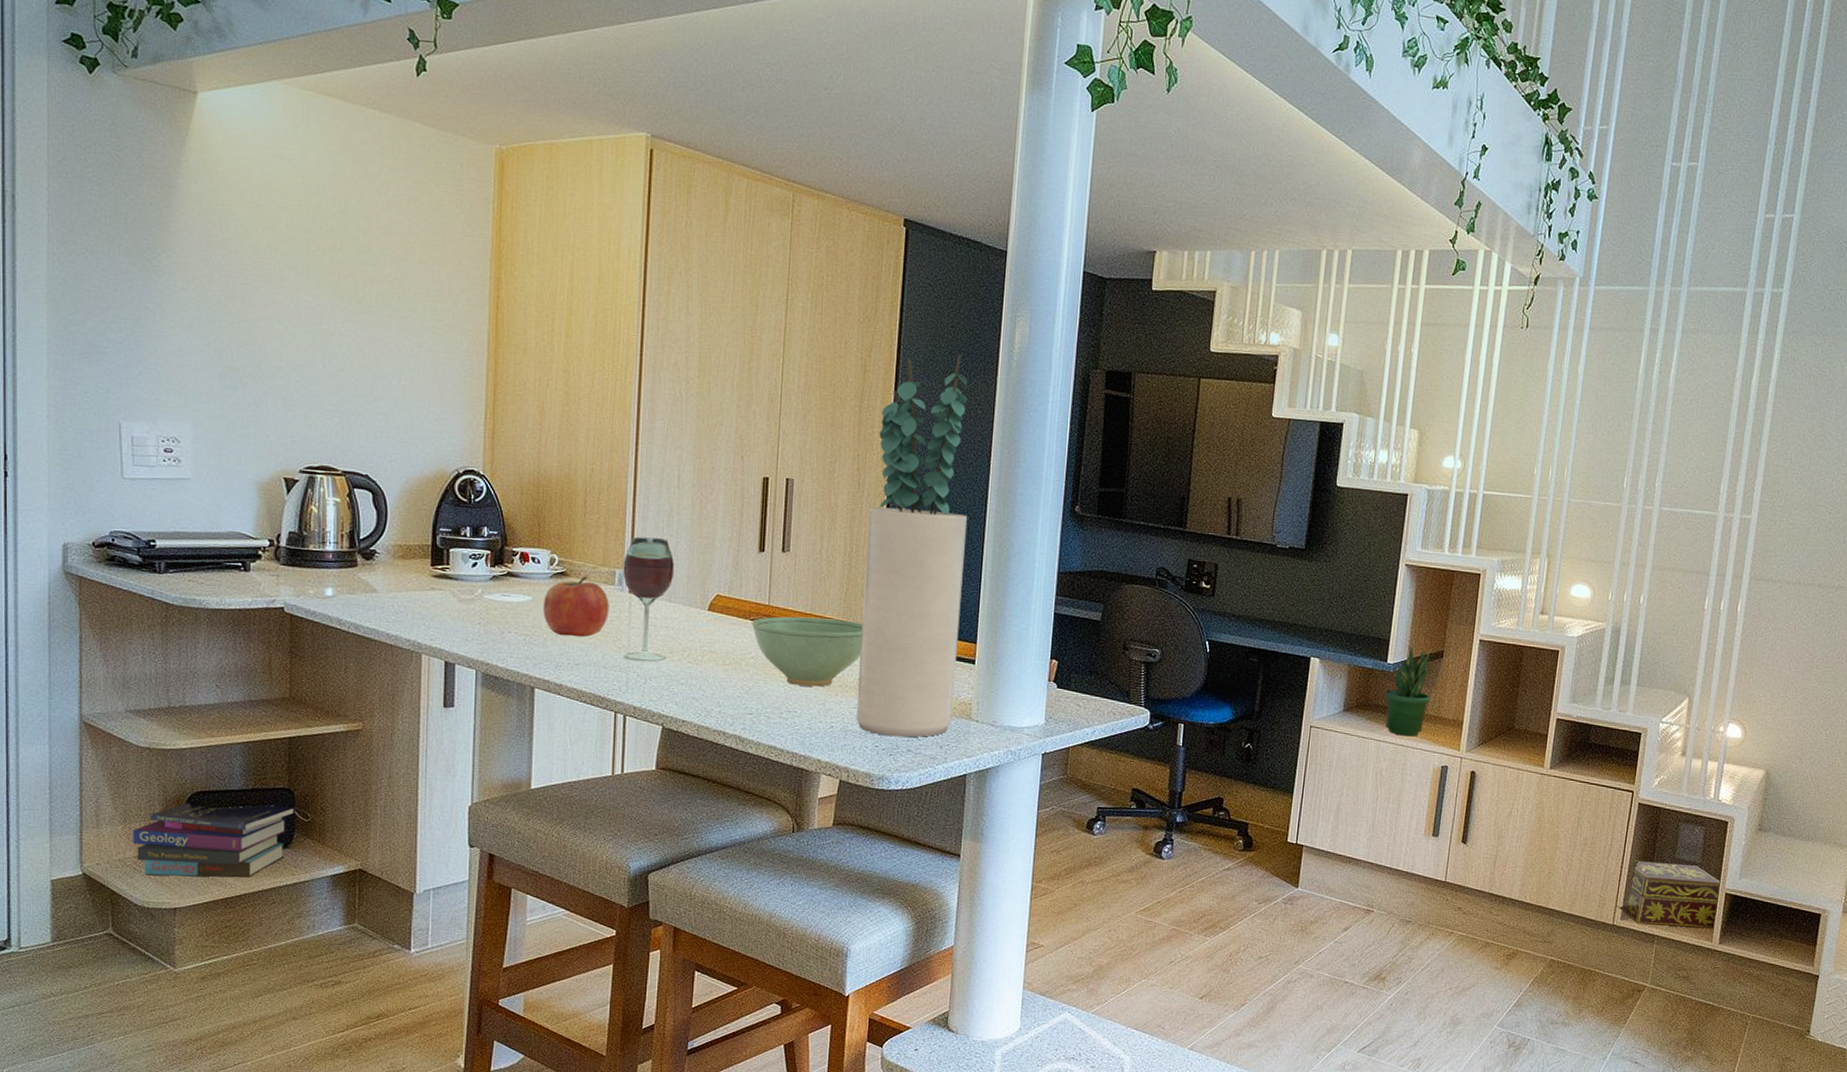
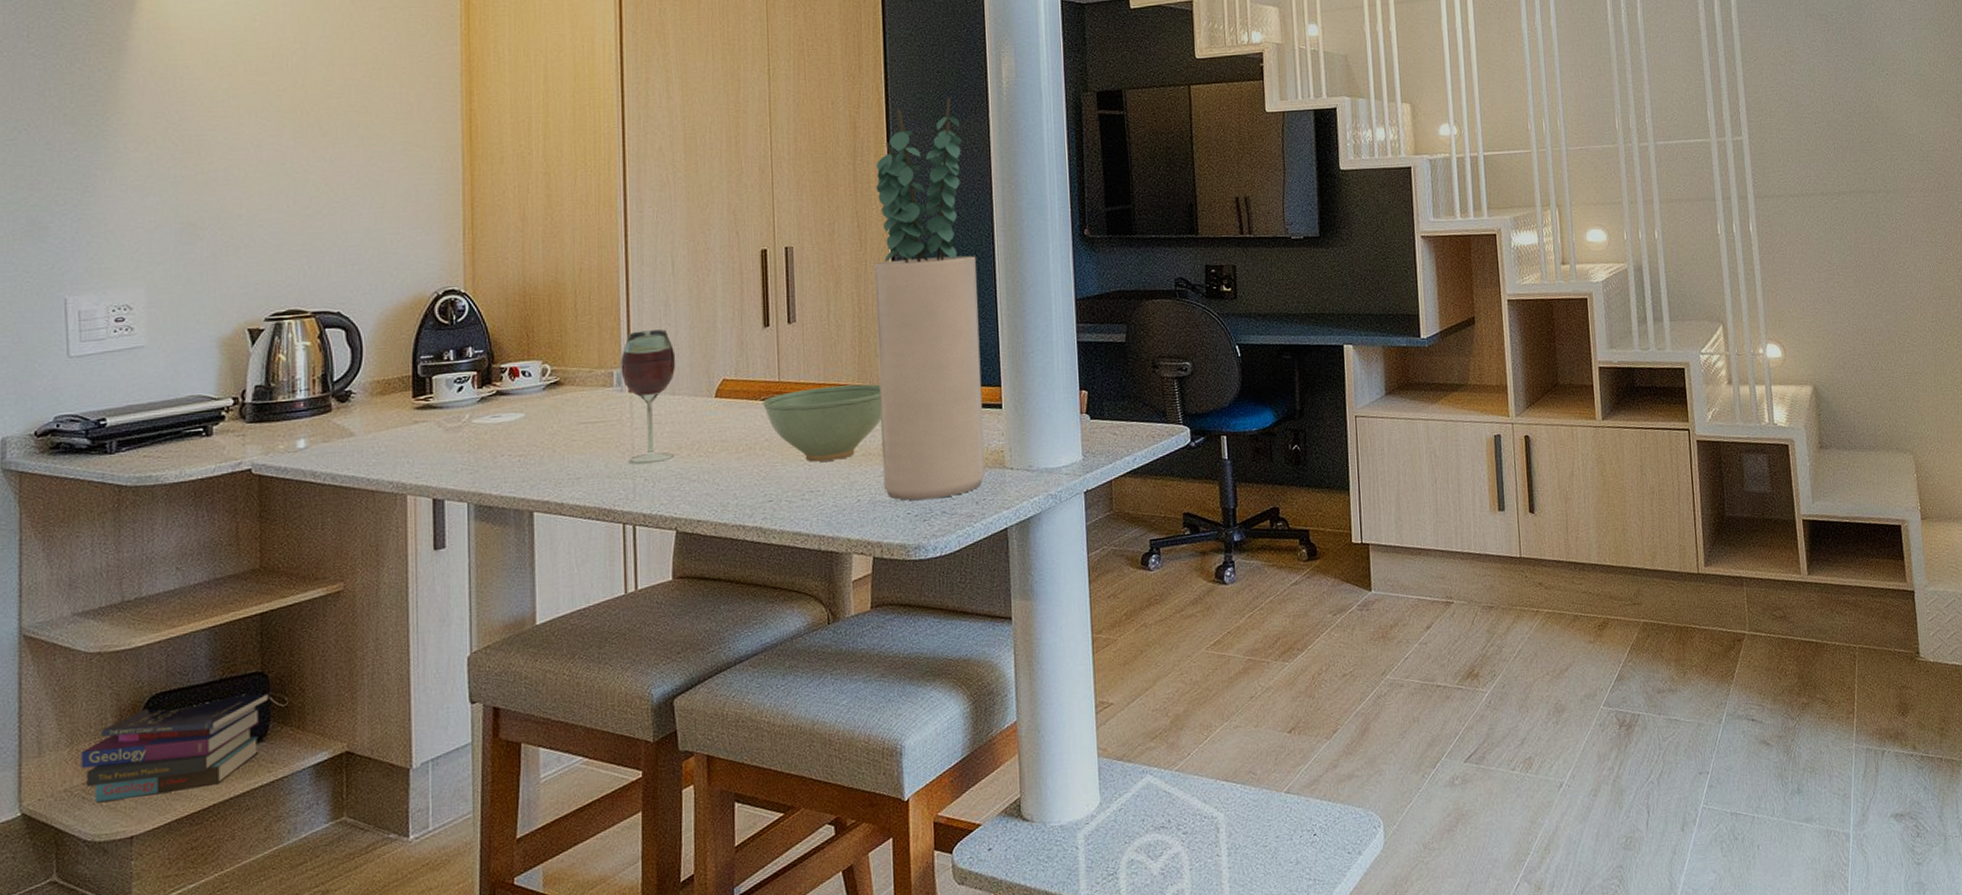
fruit: present [543,576,609,638] -> none [537,381,609,450]
planter: present [1385,646,1432,737] -> none [1424,317,1470,411]
decorative box: present [1617,860,1722,929] -> none [1698,496,1799,568]

